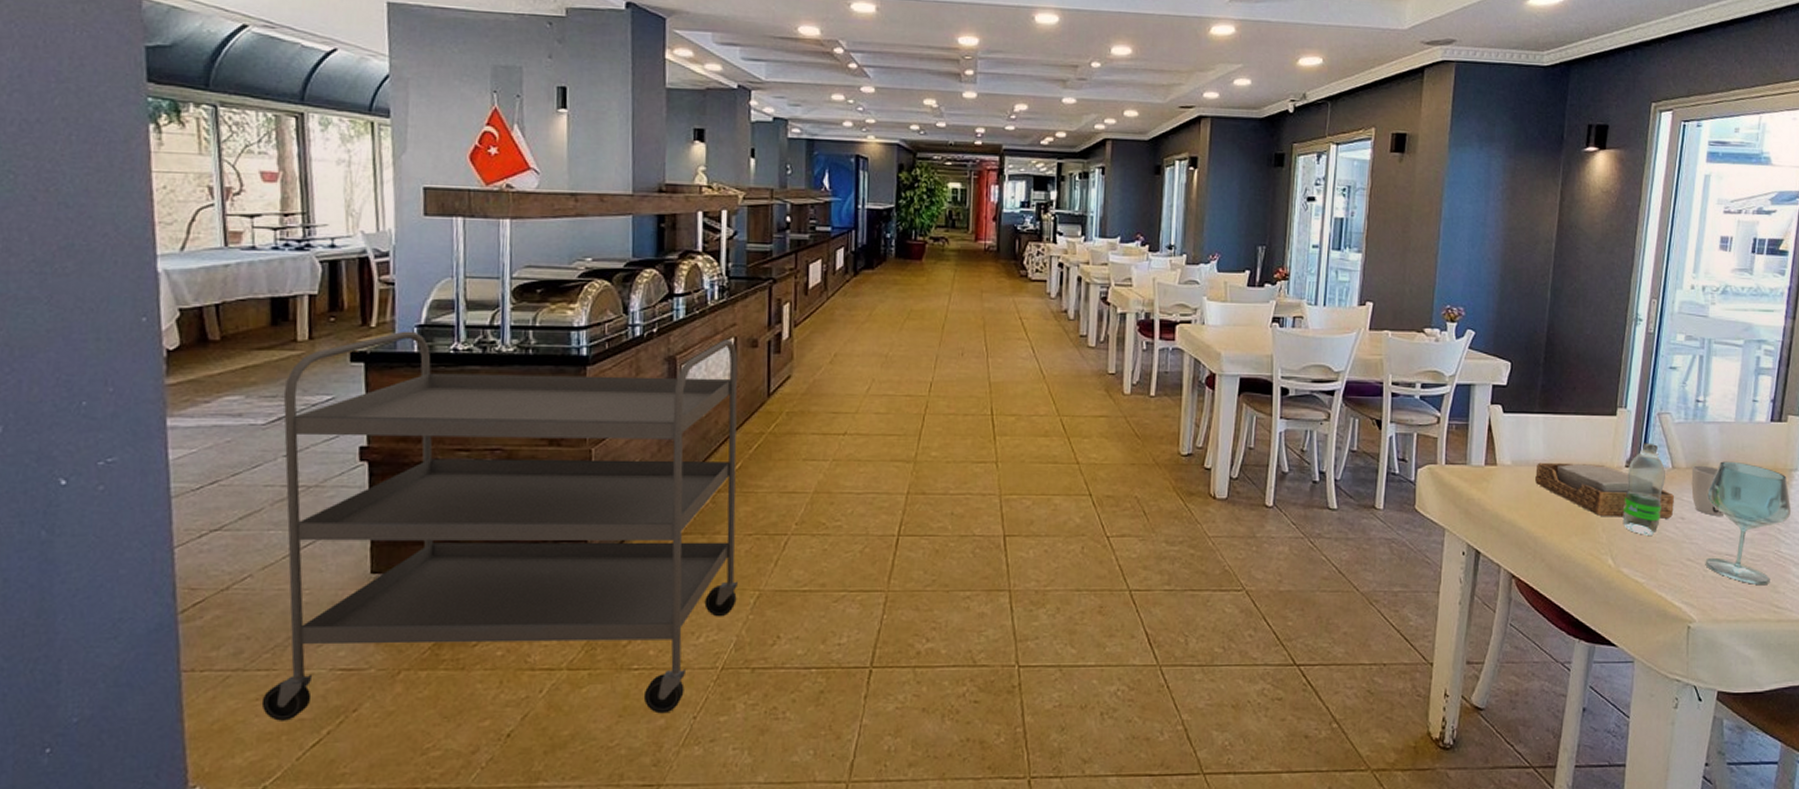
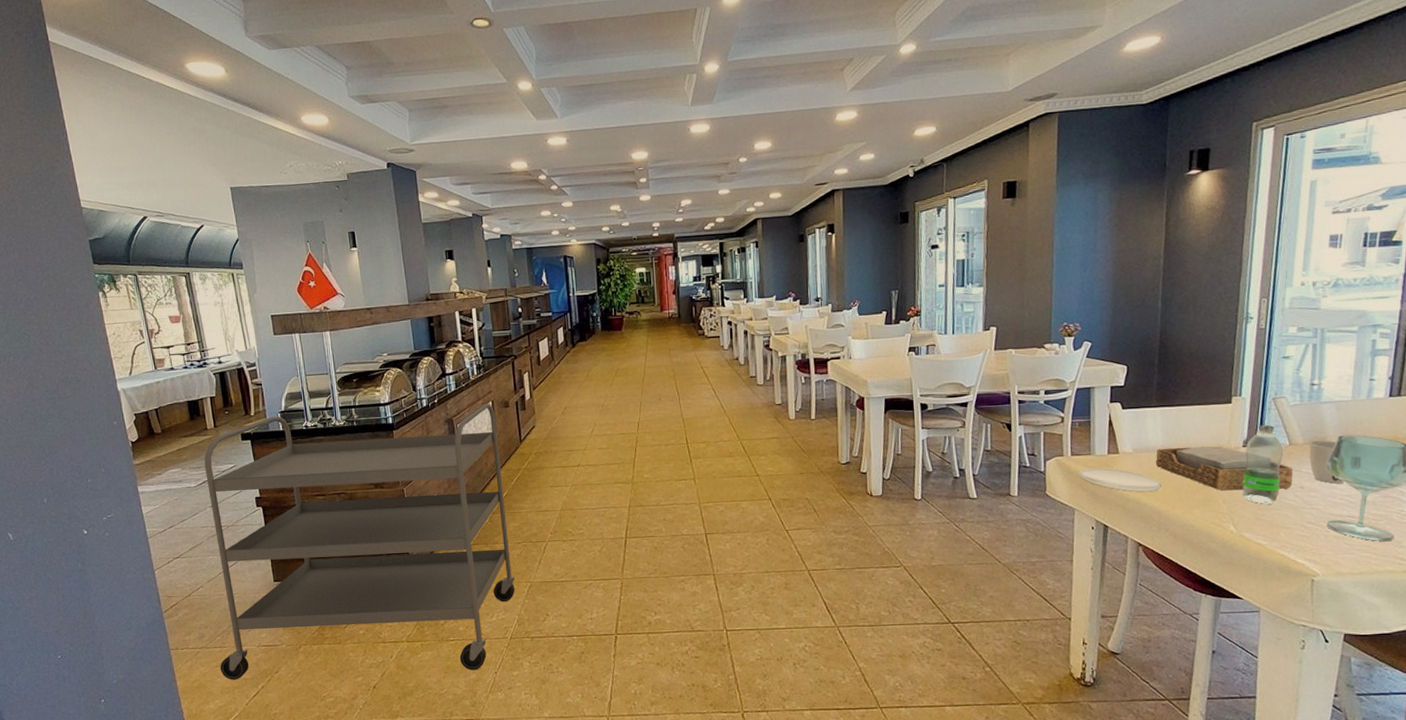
plate: none [1453,480,1540,514] -> present [1079,467,1162,493]

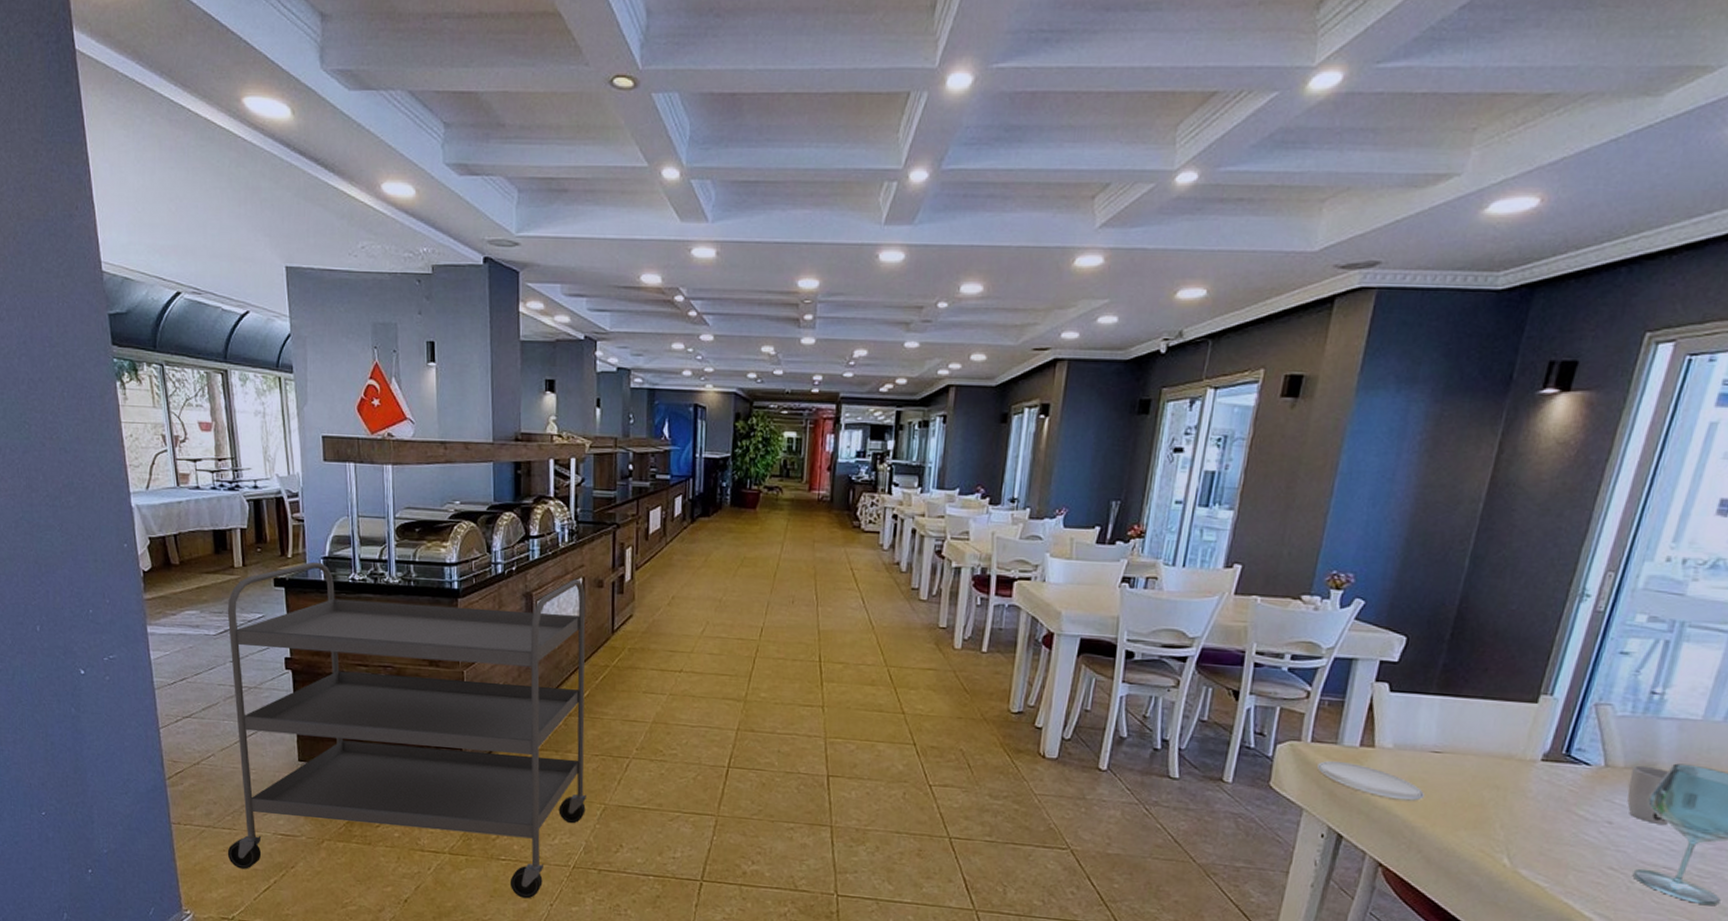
napkin holder: present [1156,446,1294,491] -> none [1421,748,1604,822]
bottle: present [1242,424,1283,504] -> none [1528,735,1595,838]

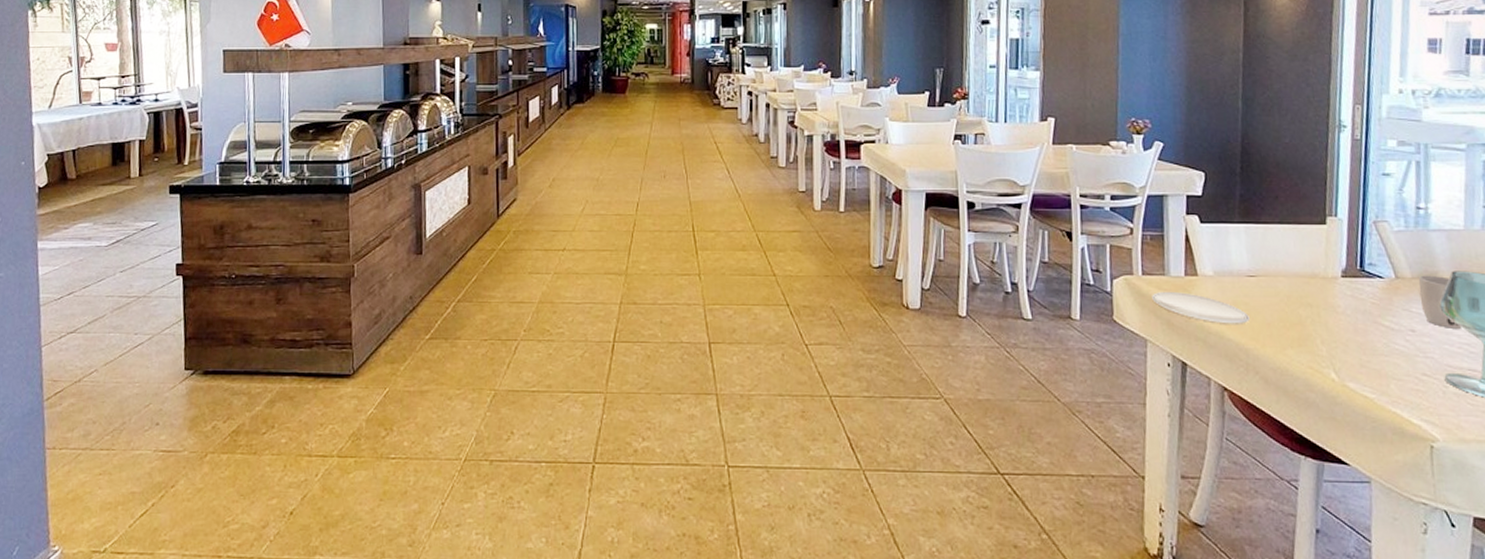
utility cart: present [227,561,586,899] -> none [103,167,476,499]

